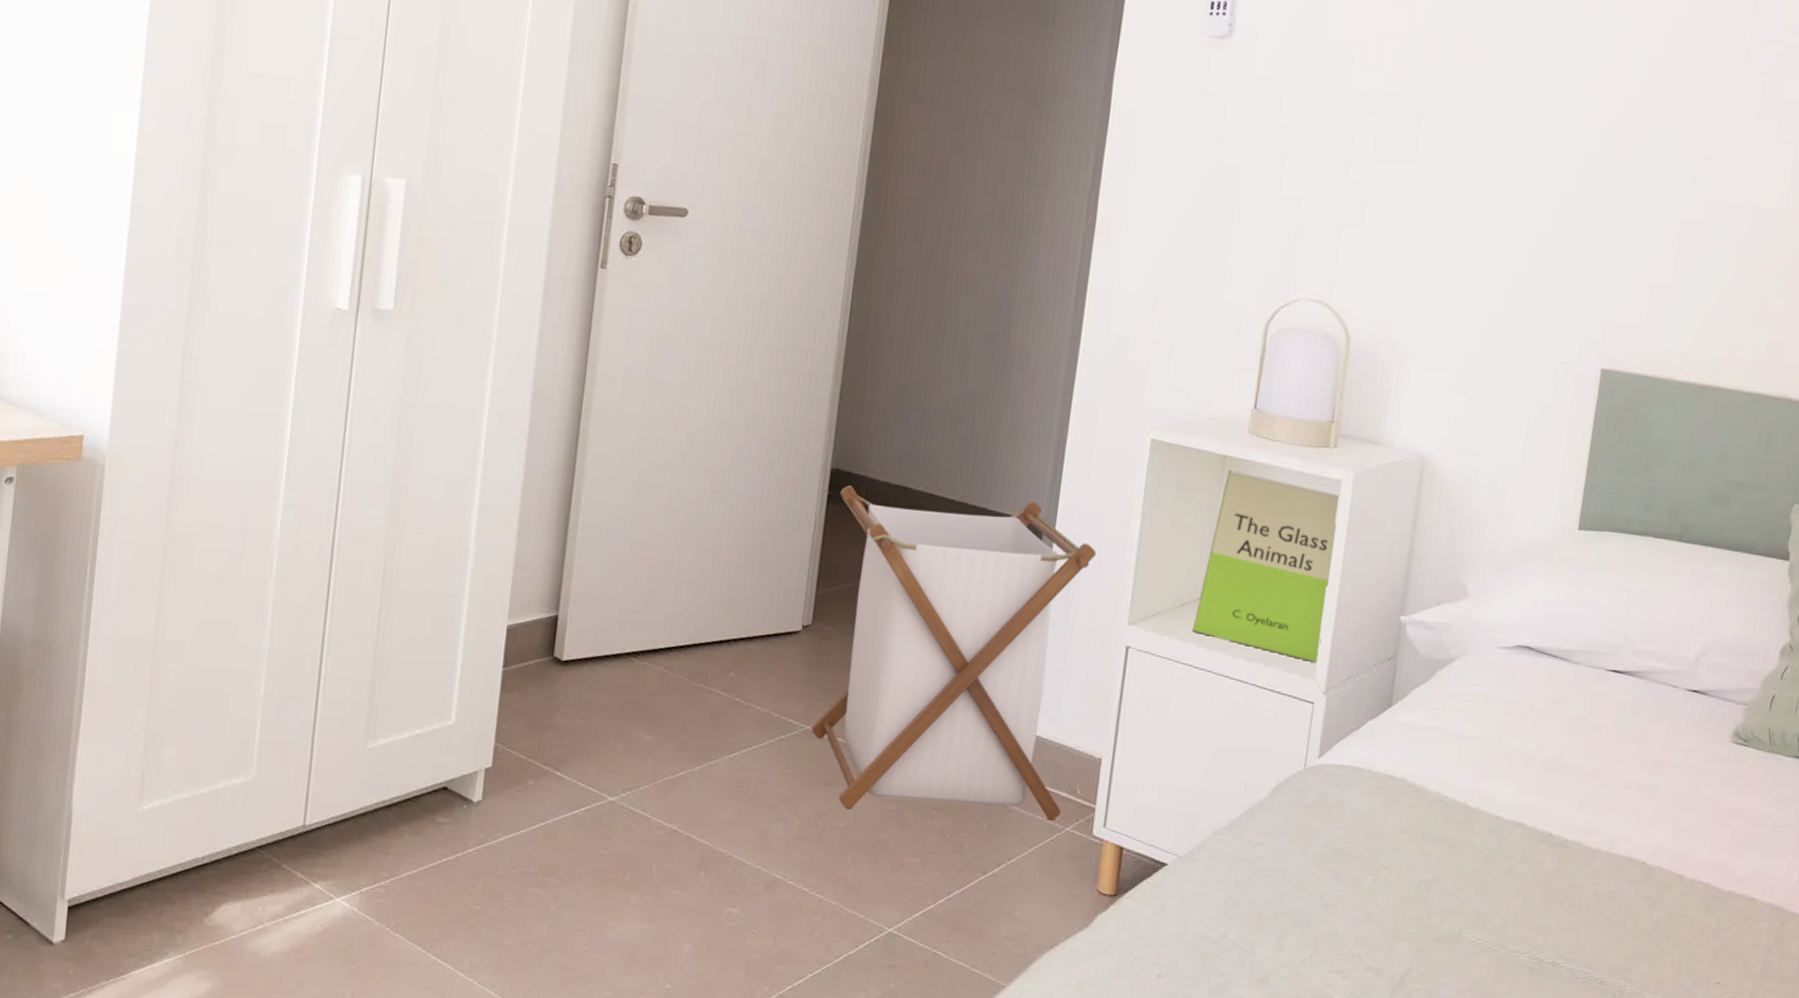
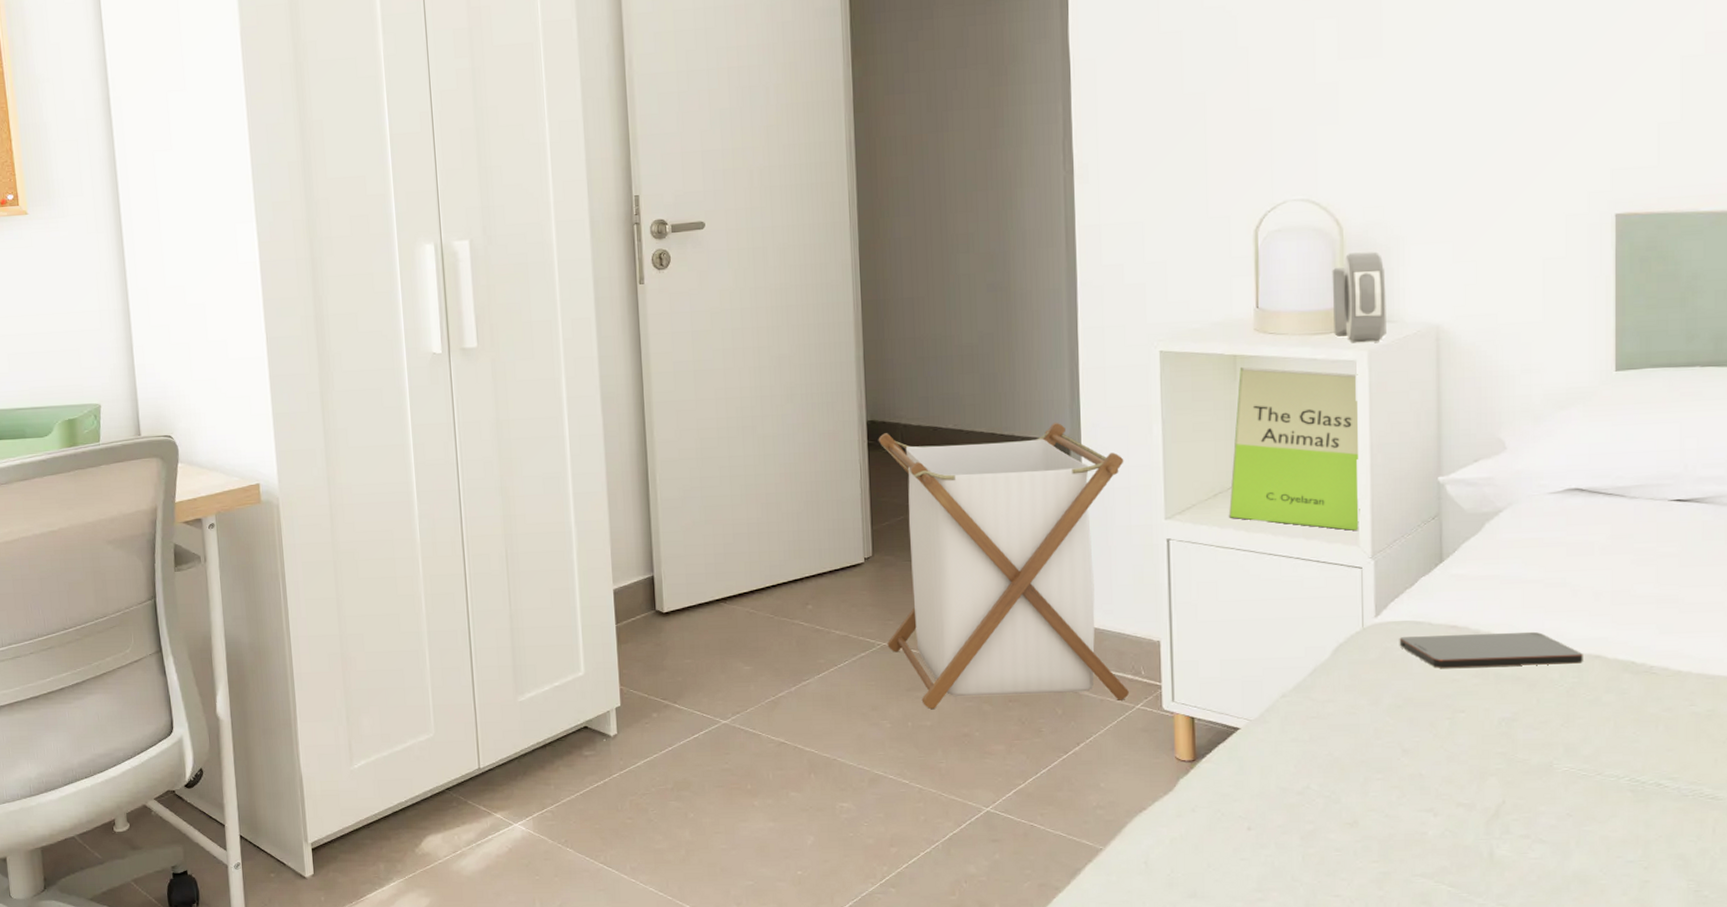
alarm clock: none [1325,365,1383,464] -> present [1332,251,1386,343]
phone: none [1336,782,1507,830] -> present [1399,631,1583,668]

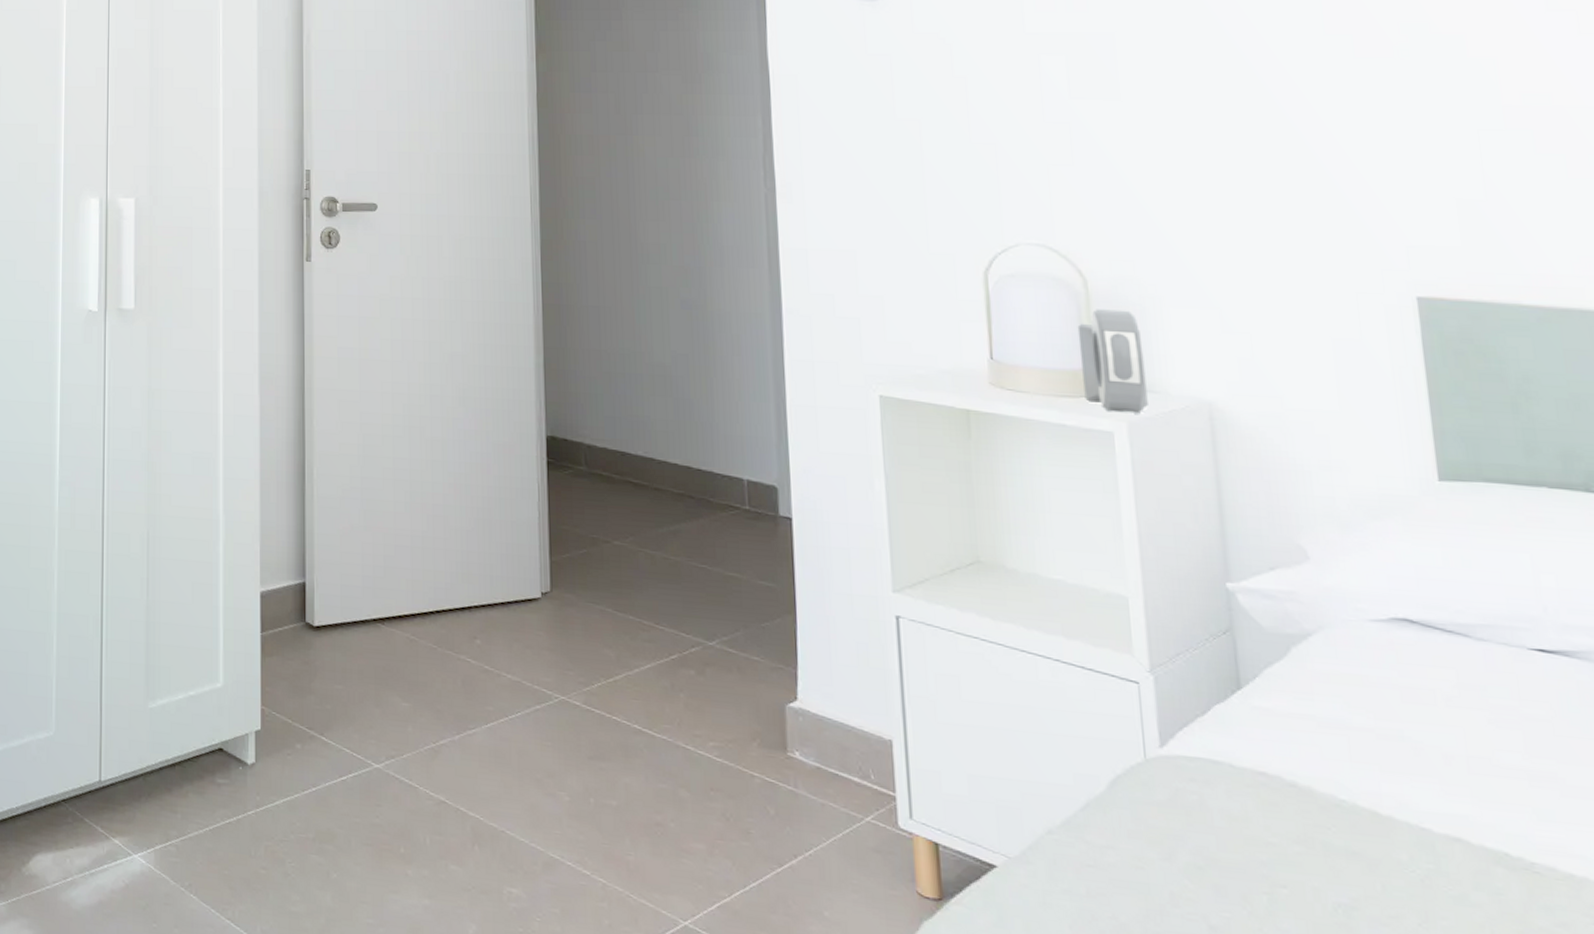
laundry basket: present [878,422,1129,710] -> none [558,452,856,808]
book: present [1229,366,1360,531] -> none [969,423,1132,635]
phone: present [1399,631,1583,668] -> none [1193,777,1439,846]

